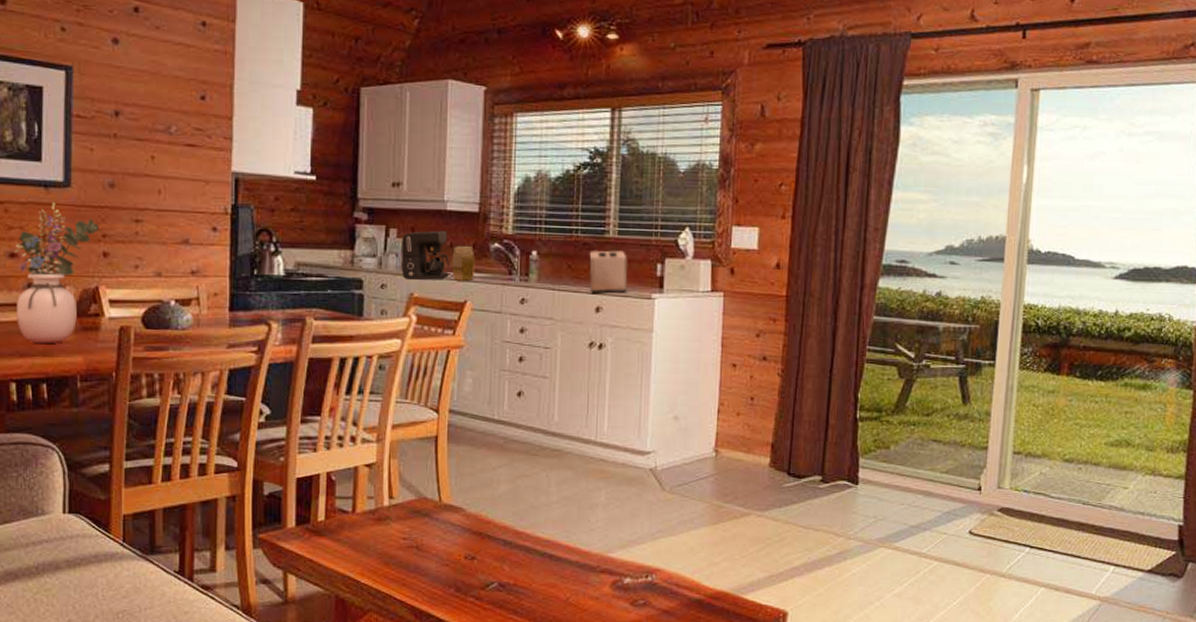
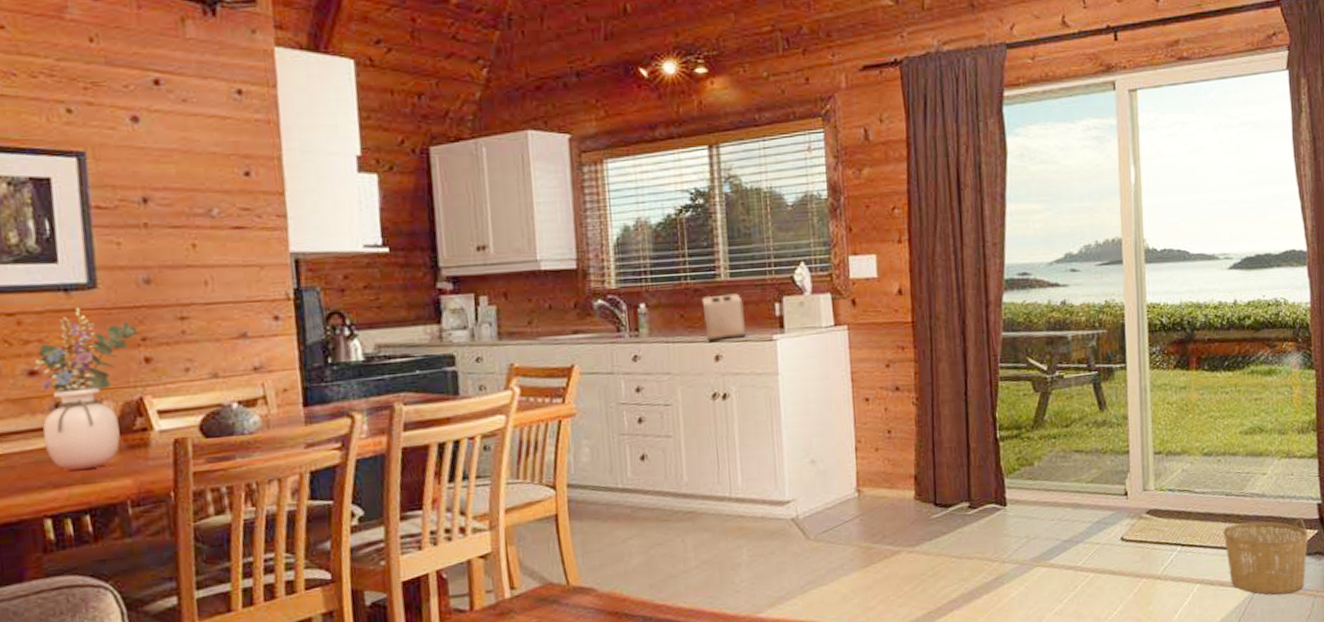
coffee maker: present [401,230,449,281] -> none [494,292,551,350]
jar: present [452,245,476,281] -> none [551,305,580,345]
basket: none [1075,533,1165,611] -> present [1222,518,1309,595]

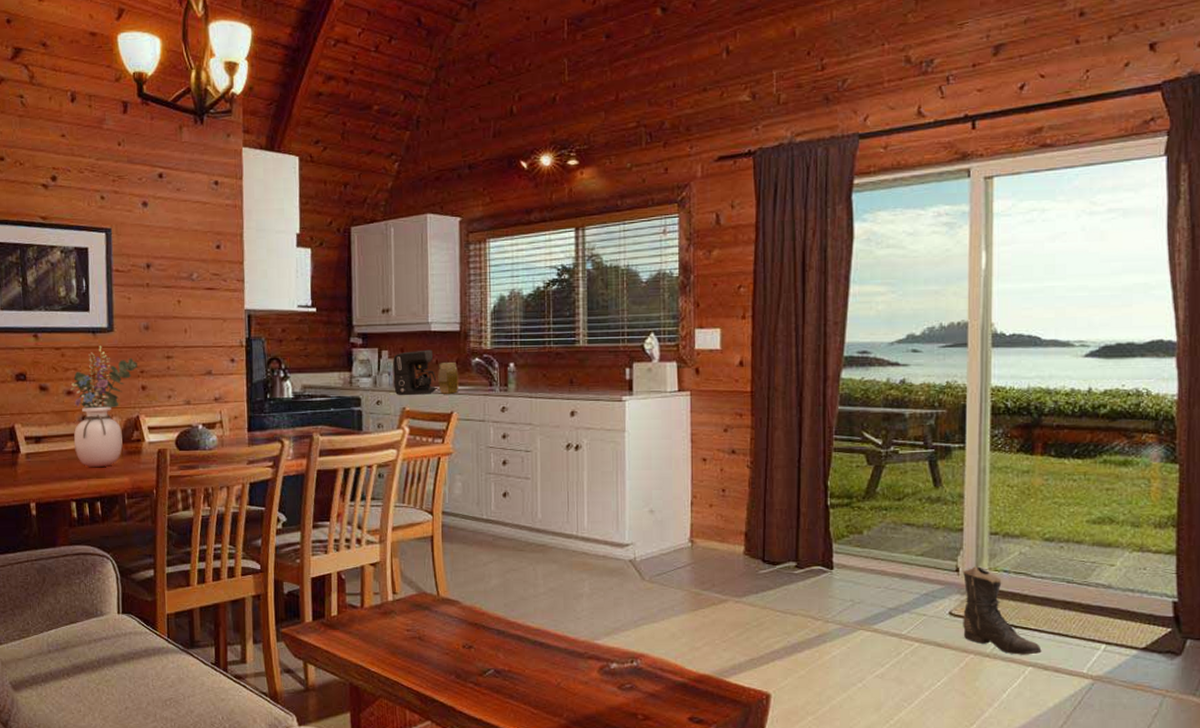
coffee maker: none [494,292,551,350] -> present [393,349,436,396]
jar: none [551,305,580,345] -> present [438,361,460,394]
toaster: present [701,293,747,342] -> none [562,358,599,399]
boot: none [1130,488,1207,574] -> present [962,566,1042,655]
basket: present [1222,518,1309,595] -> none [1061,612,1160,689]

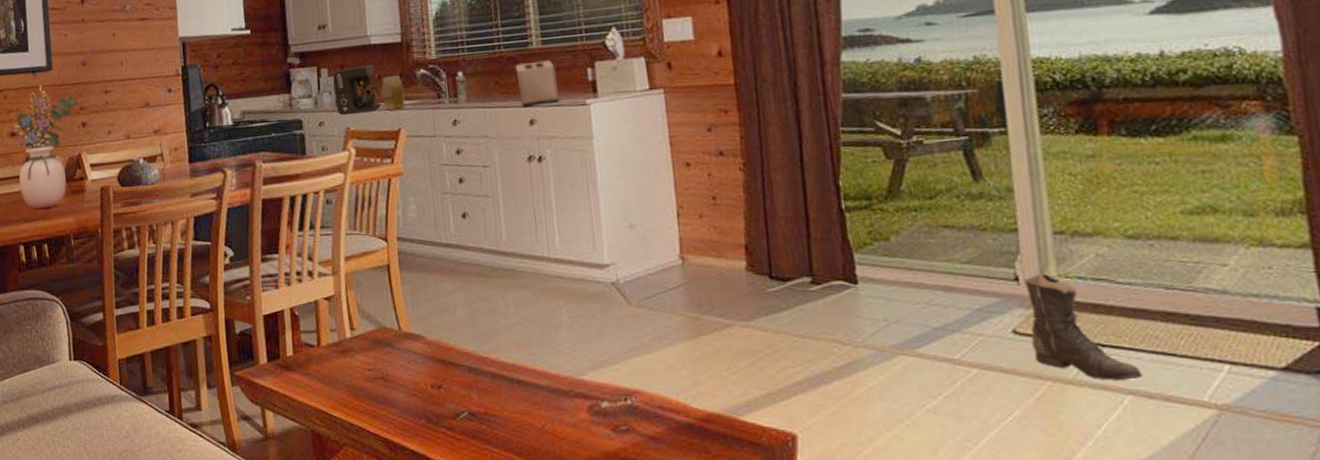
toaster: none [562,358,599,399] -> present [515,60,560,107]

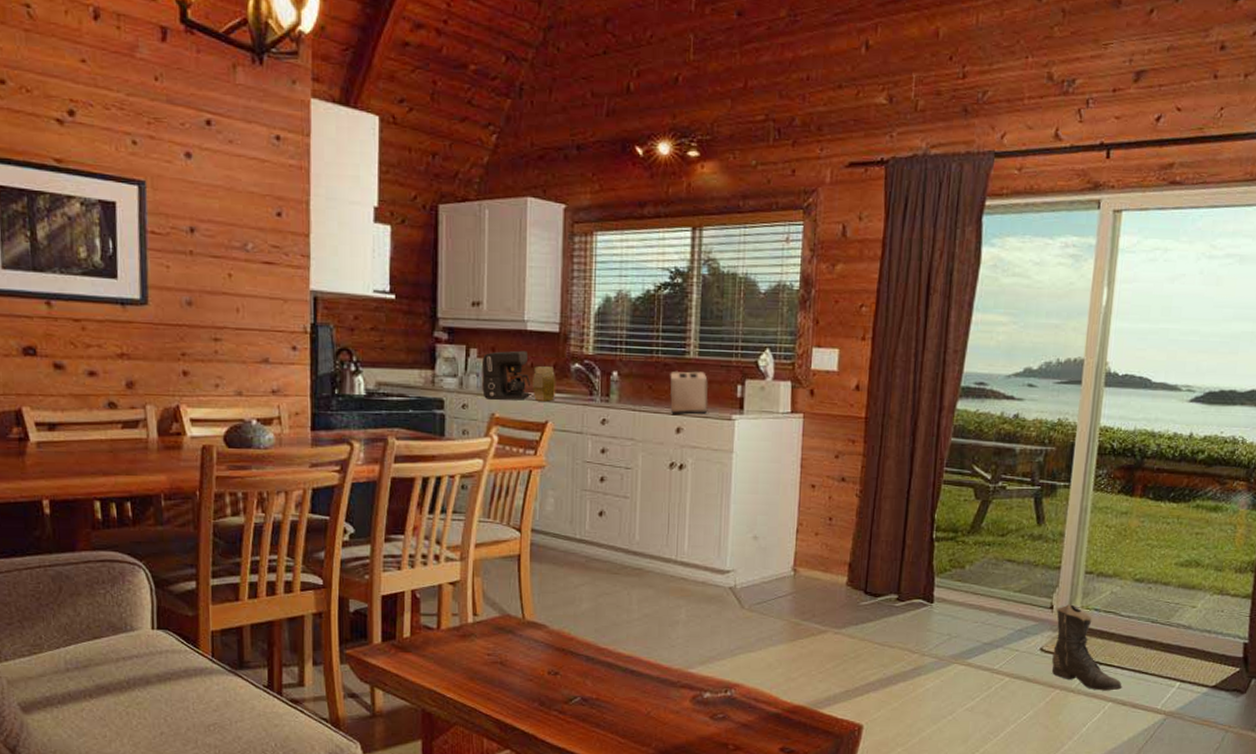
bouquet: present [14,85,77,209] -> none [93,320,178,462]

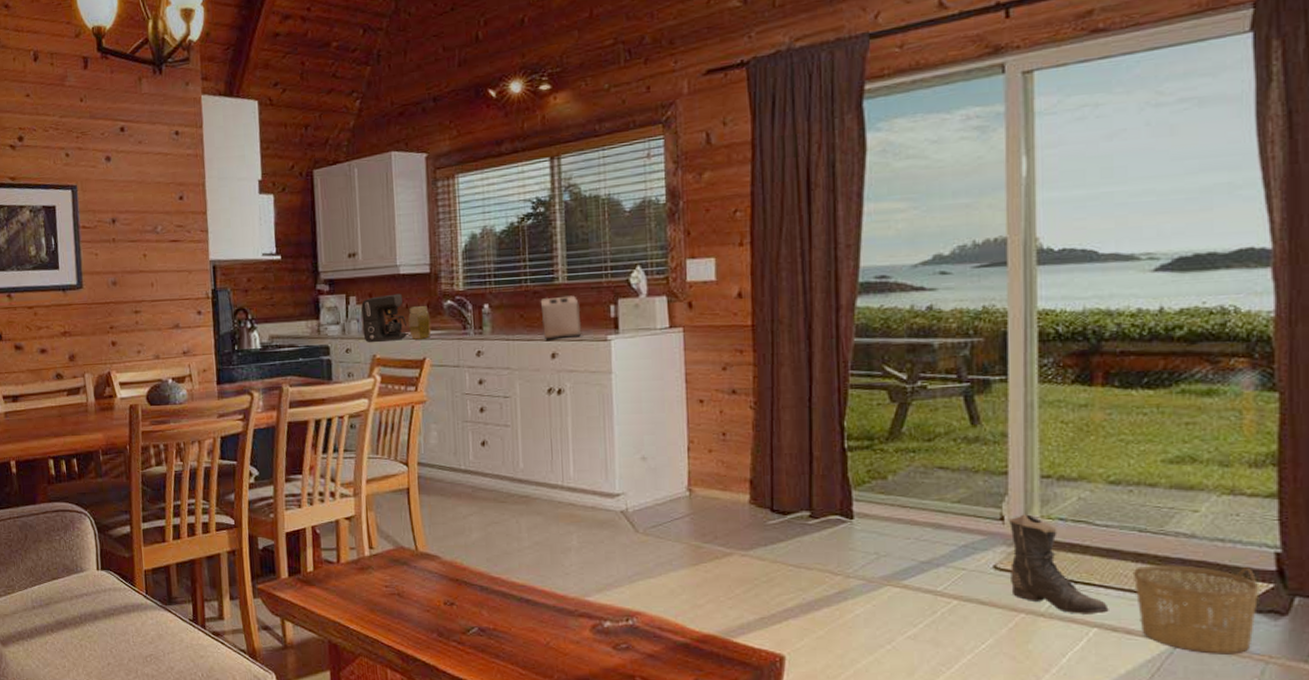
basket: none [1142,650,1230,725] -> present [1132,565,1260,655]

